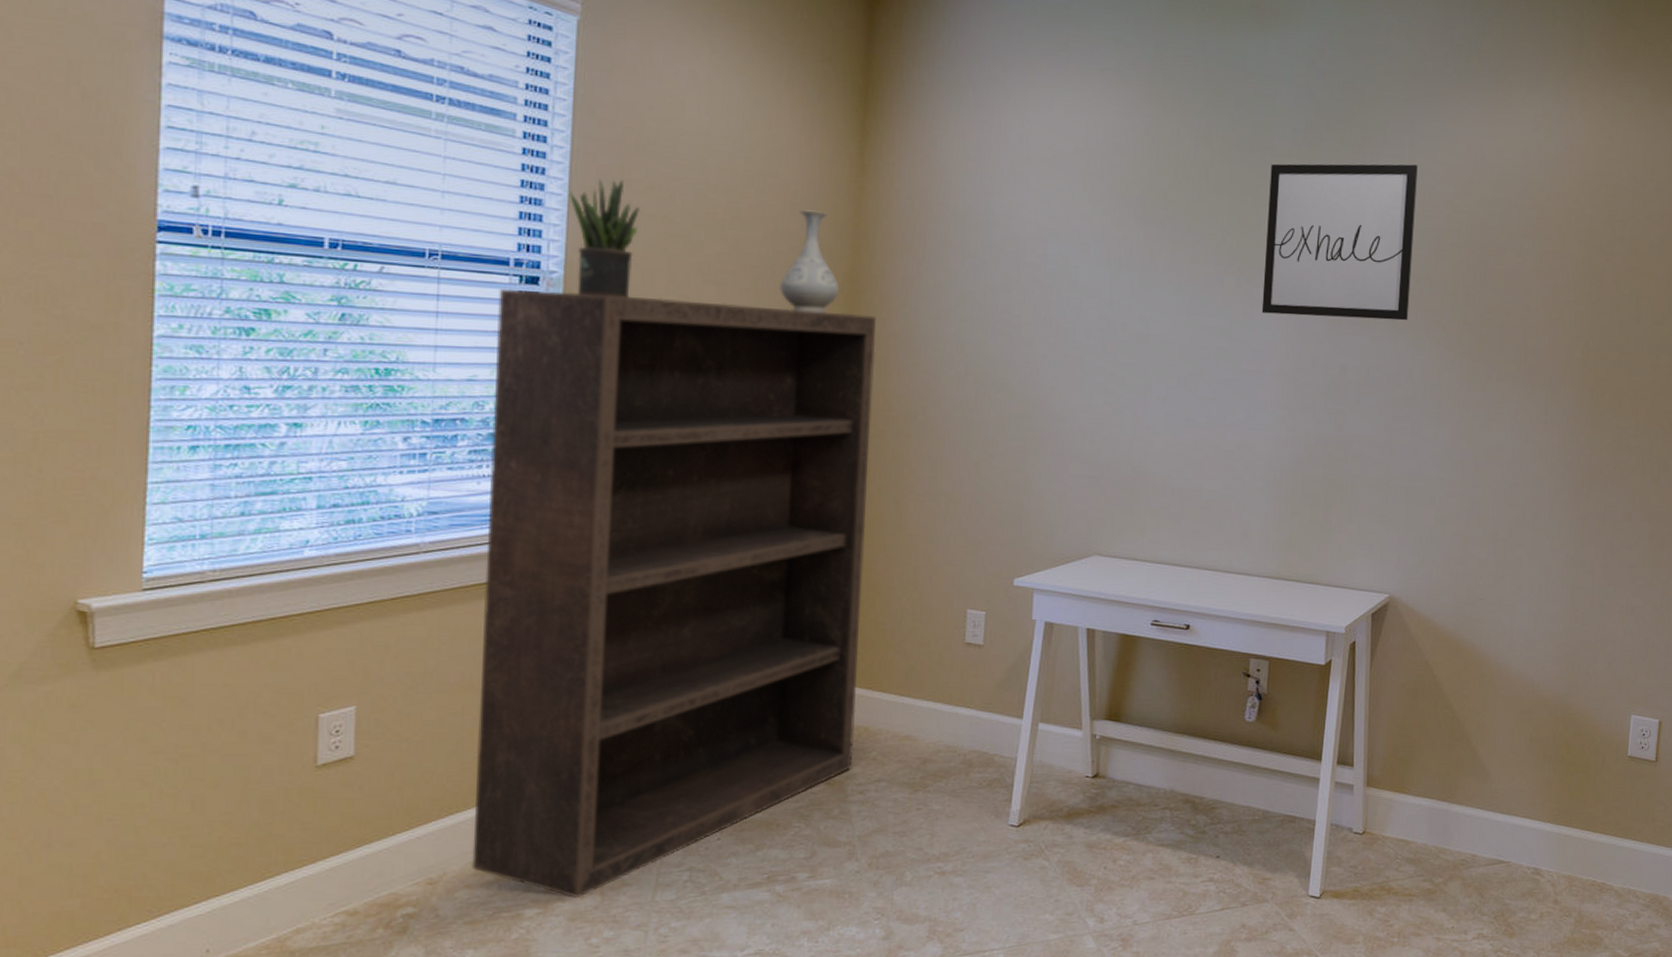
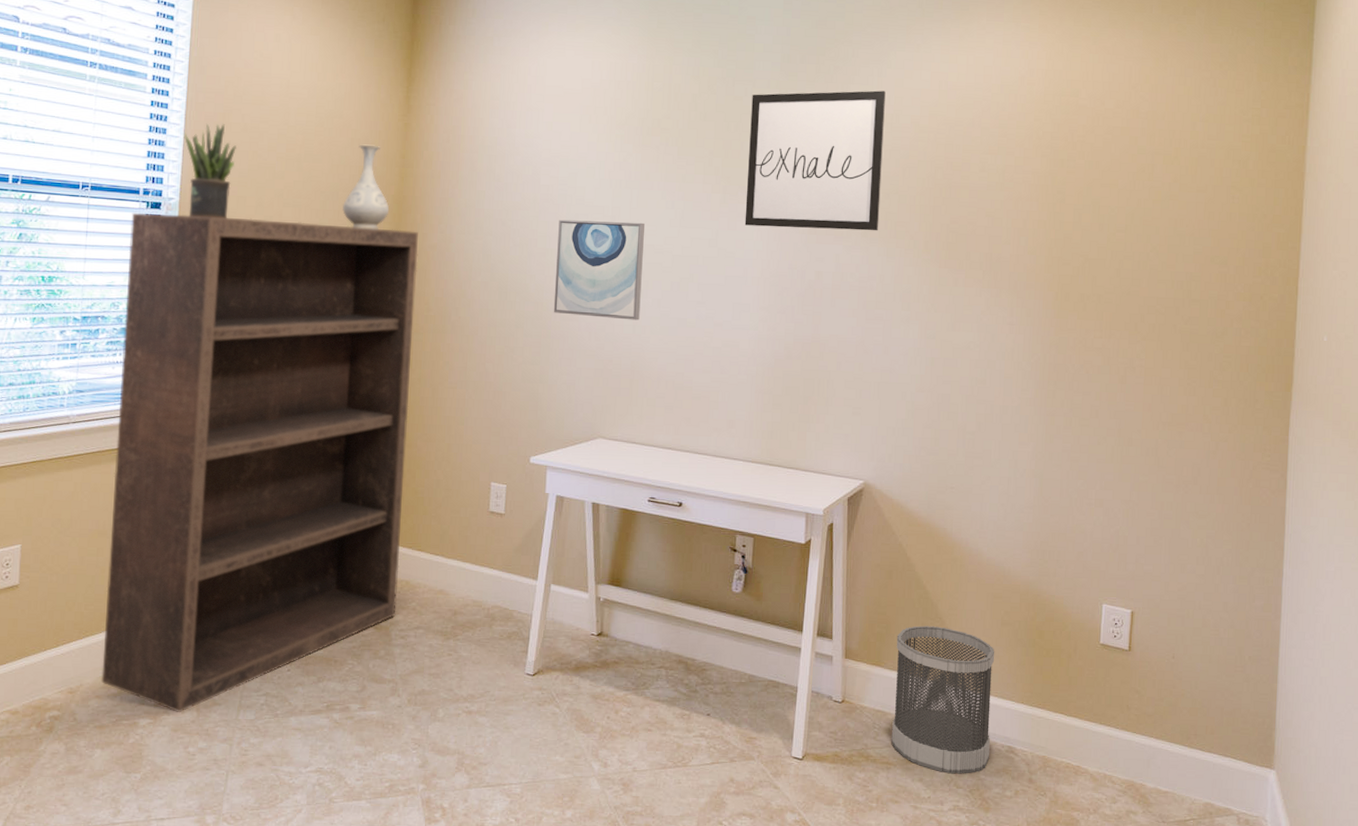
wall art: none [1040,303,1148,421] -> present [553,219,645,321]
wastebasket: none [1414,747,1523,901] -> present [891,626,995,774]

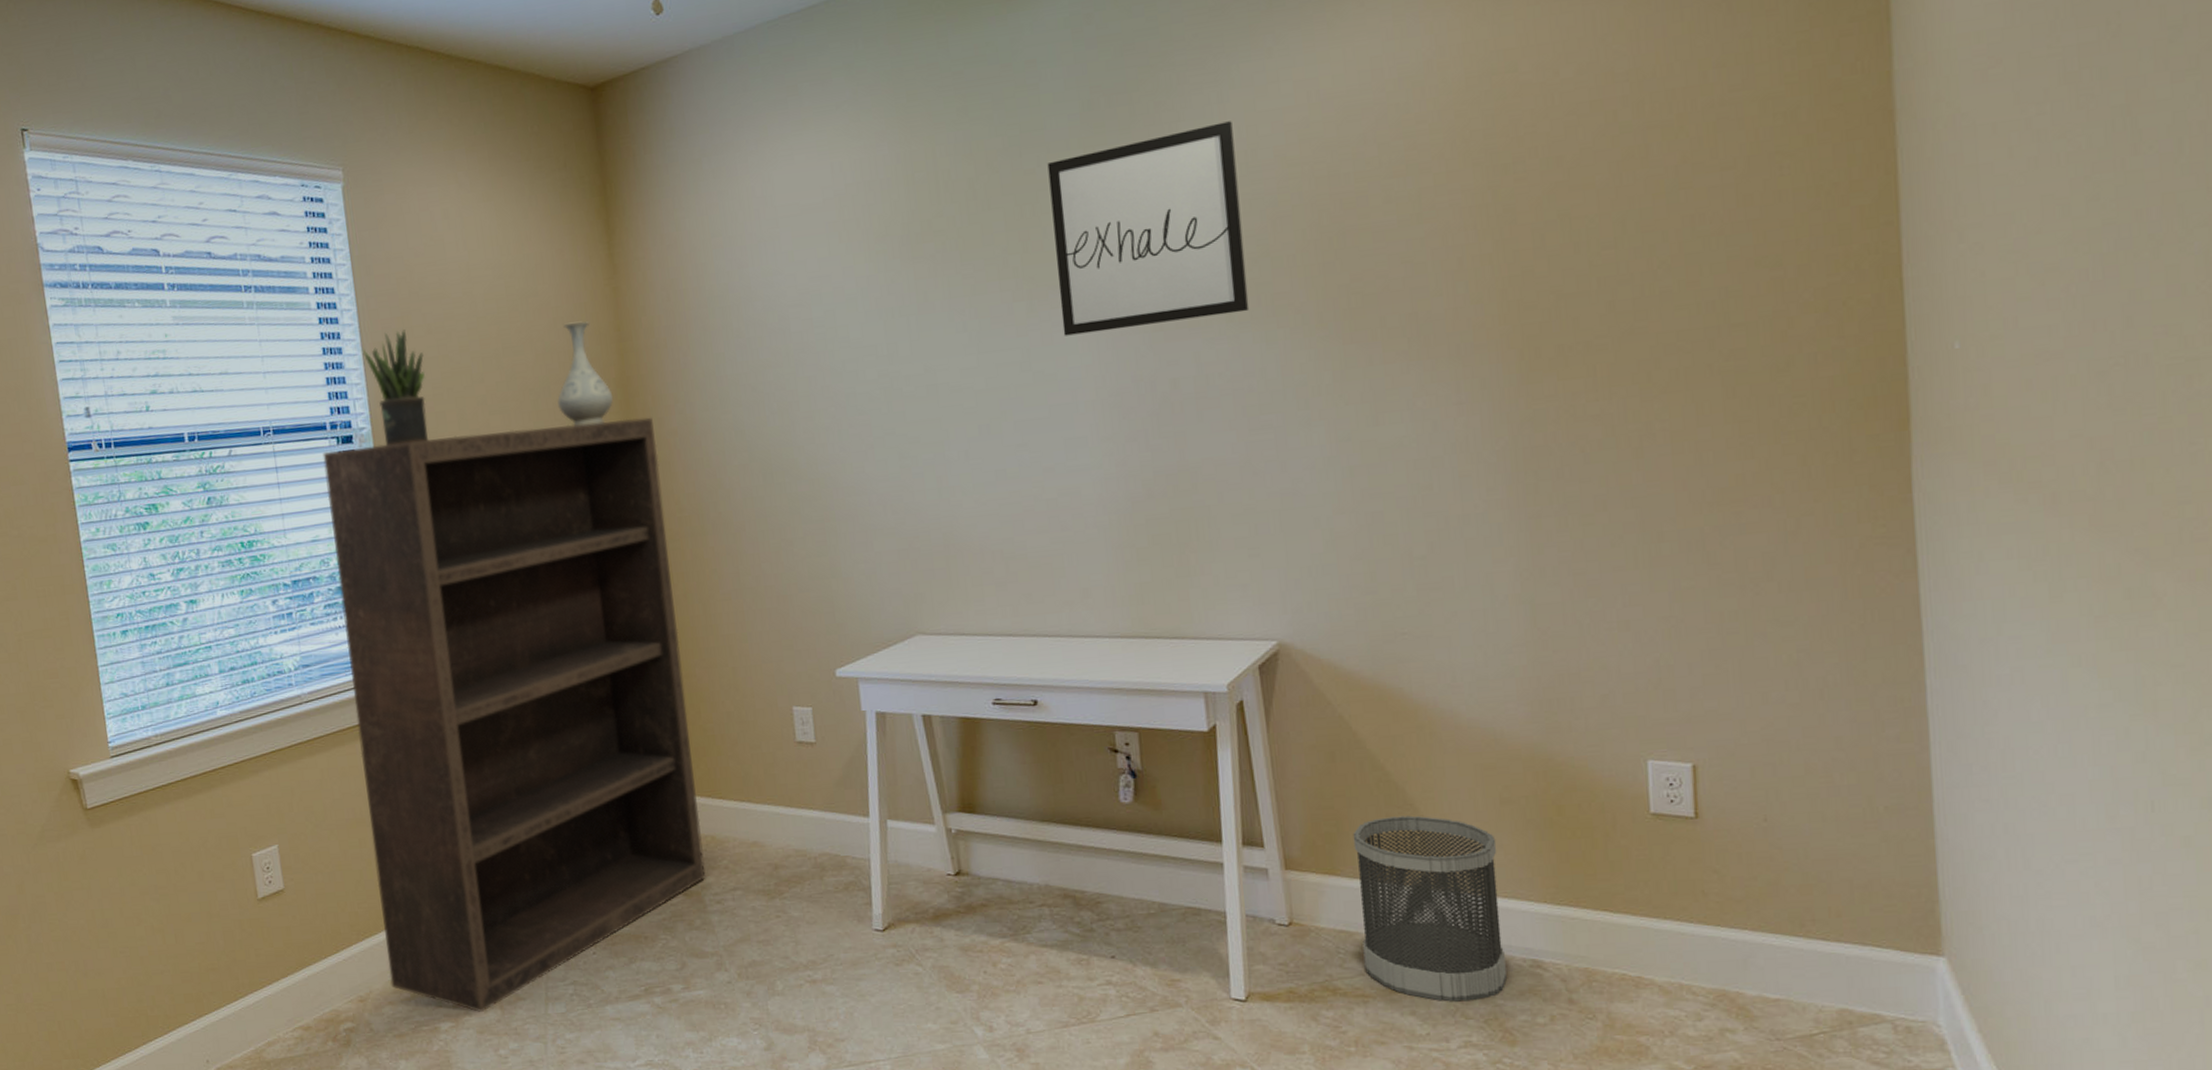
wall art: present [553,219,645,321] -> none [822,356,945,489]

